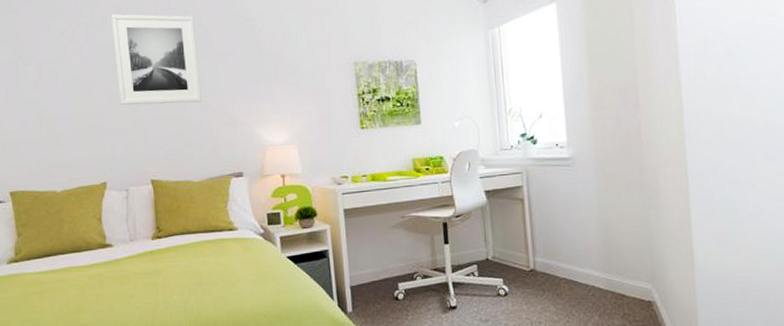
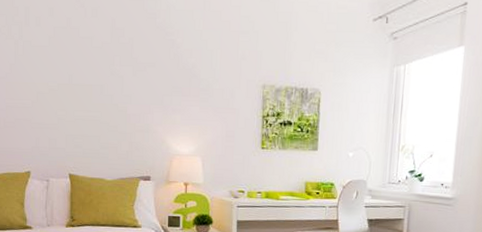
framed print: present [111,14,202,105] -> none [44,16,120,107]

